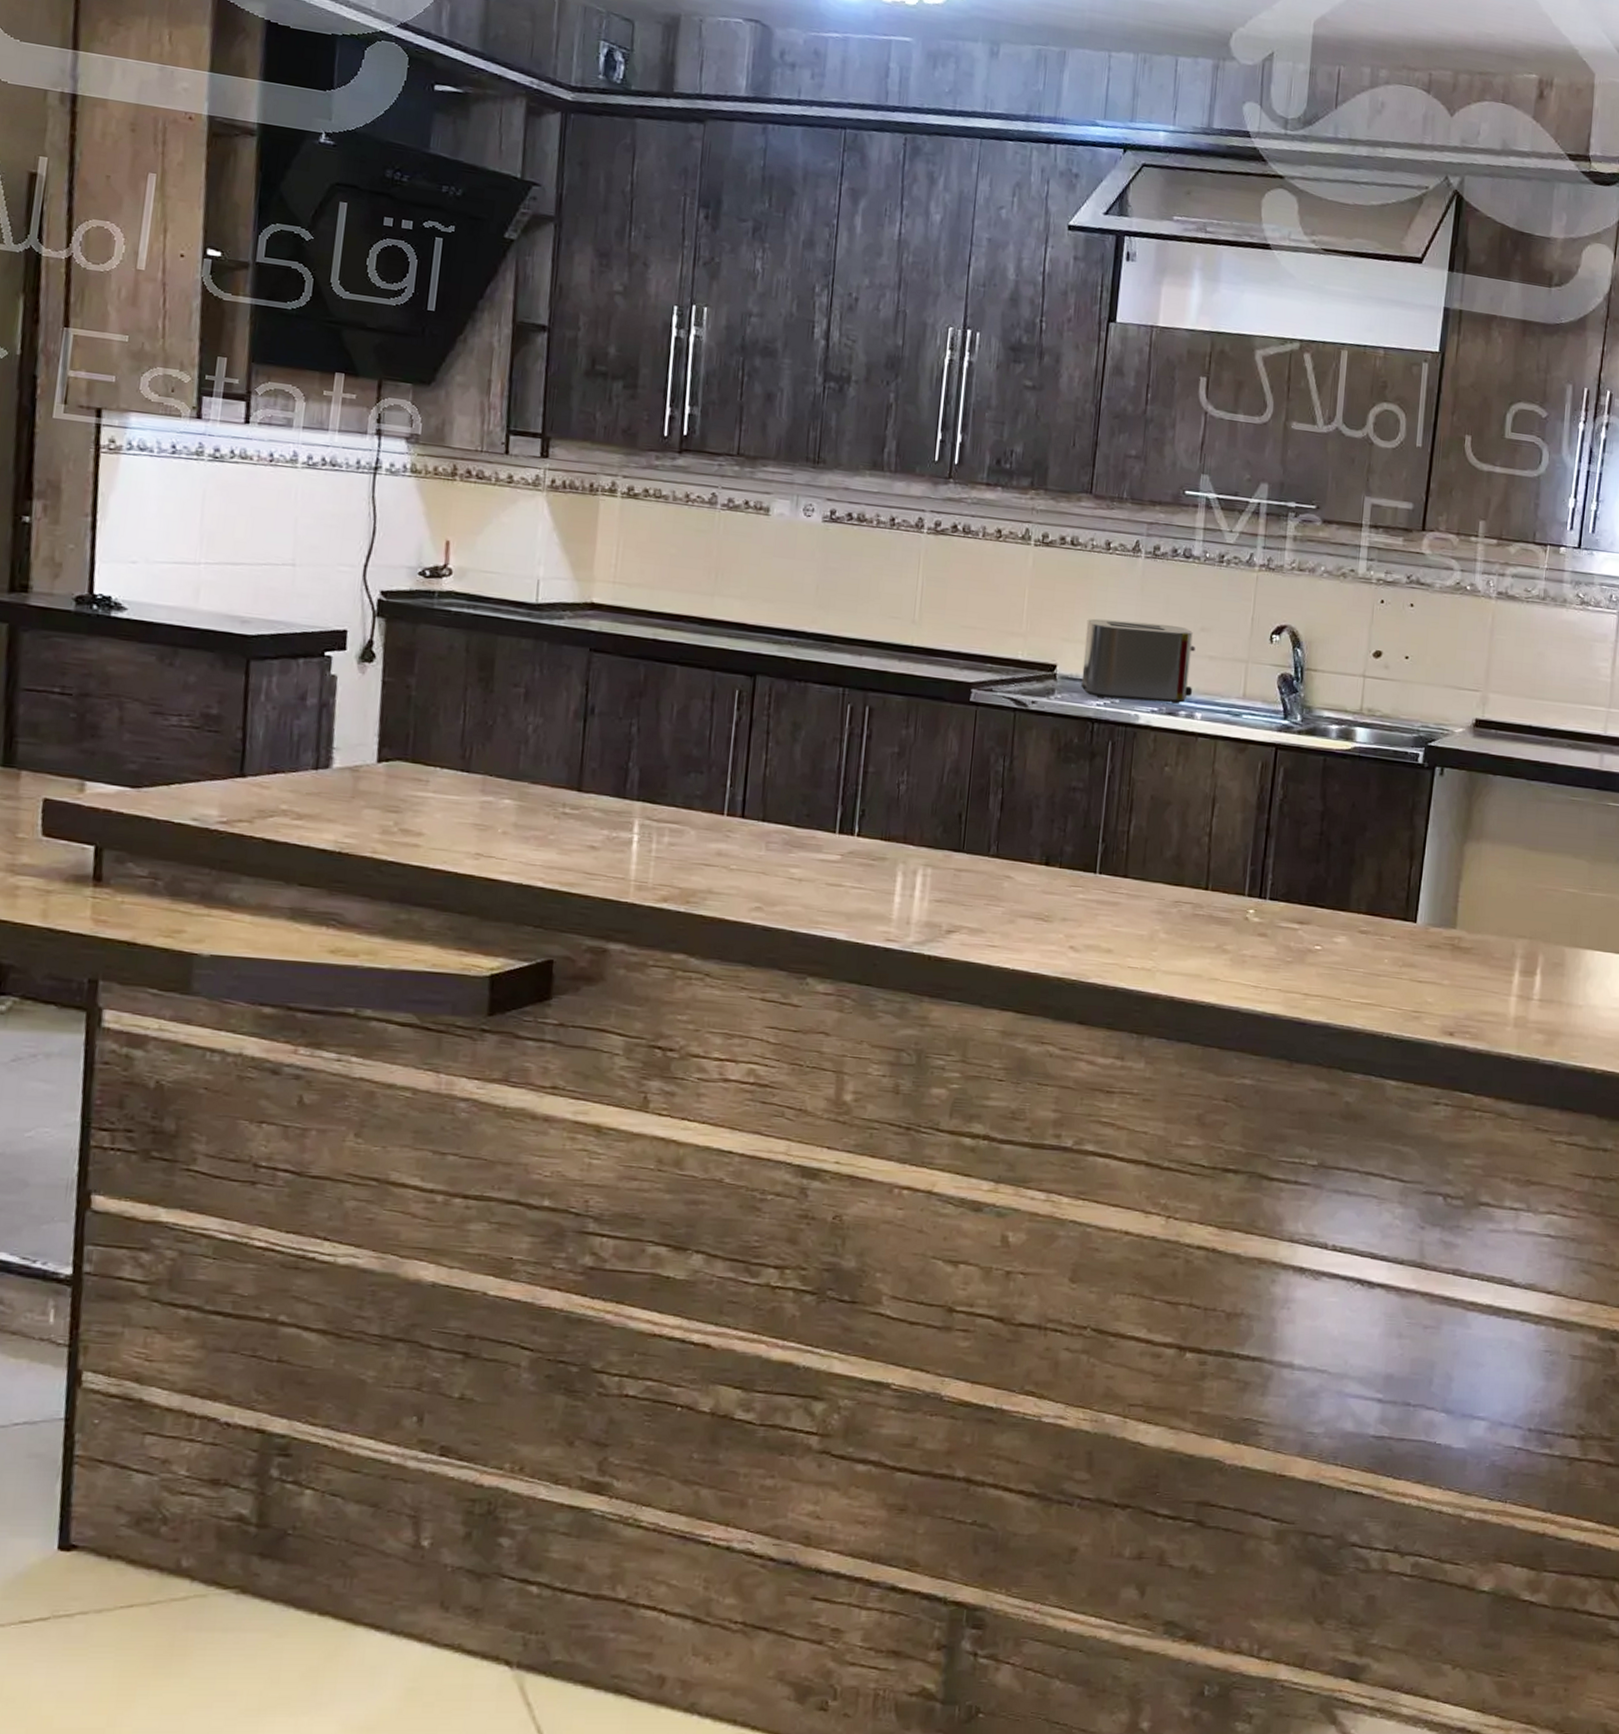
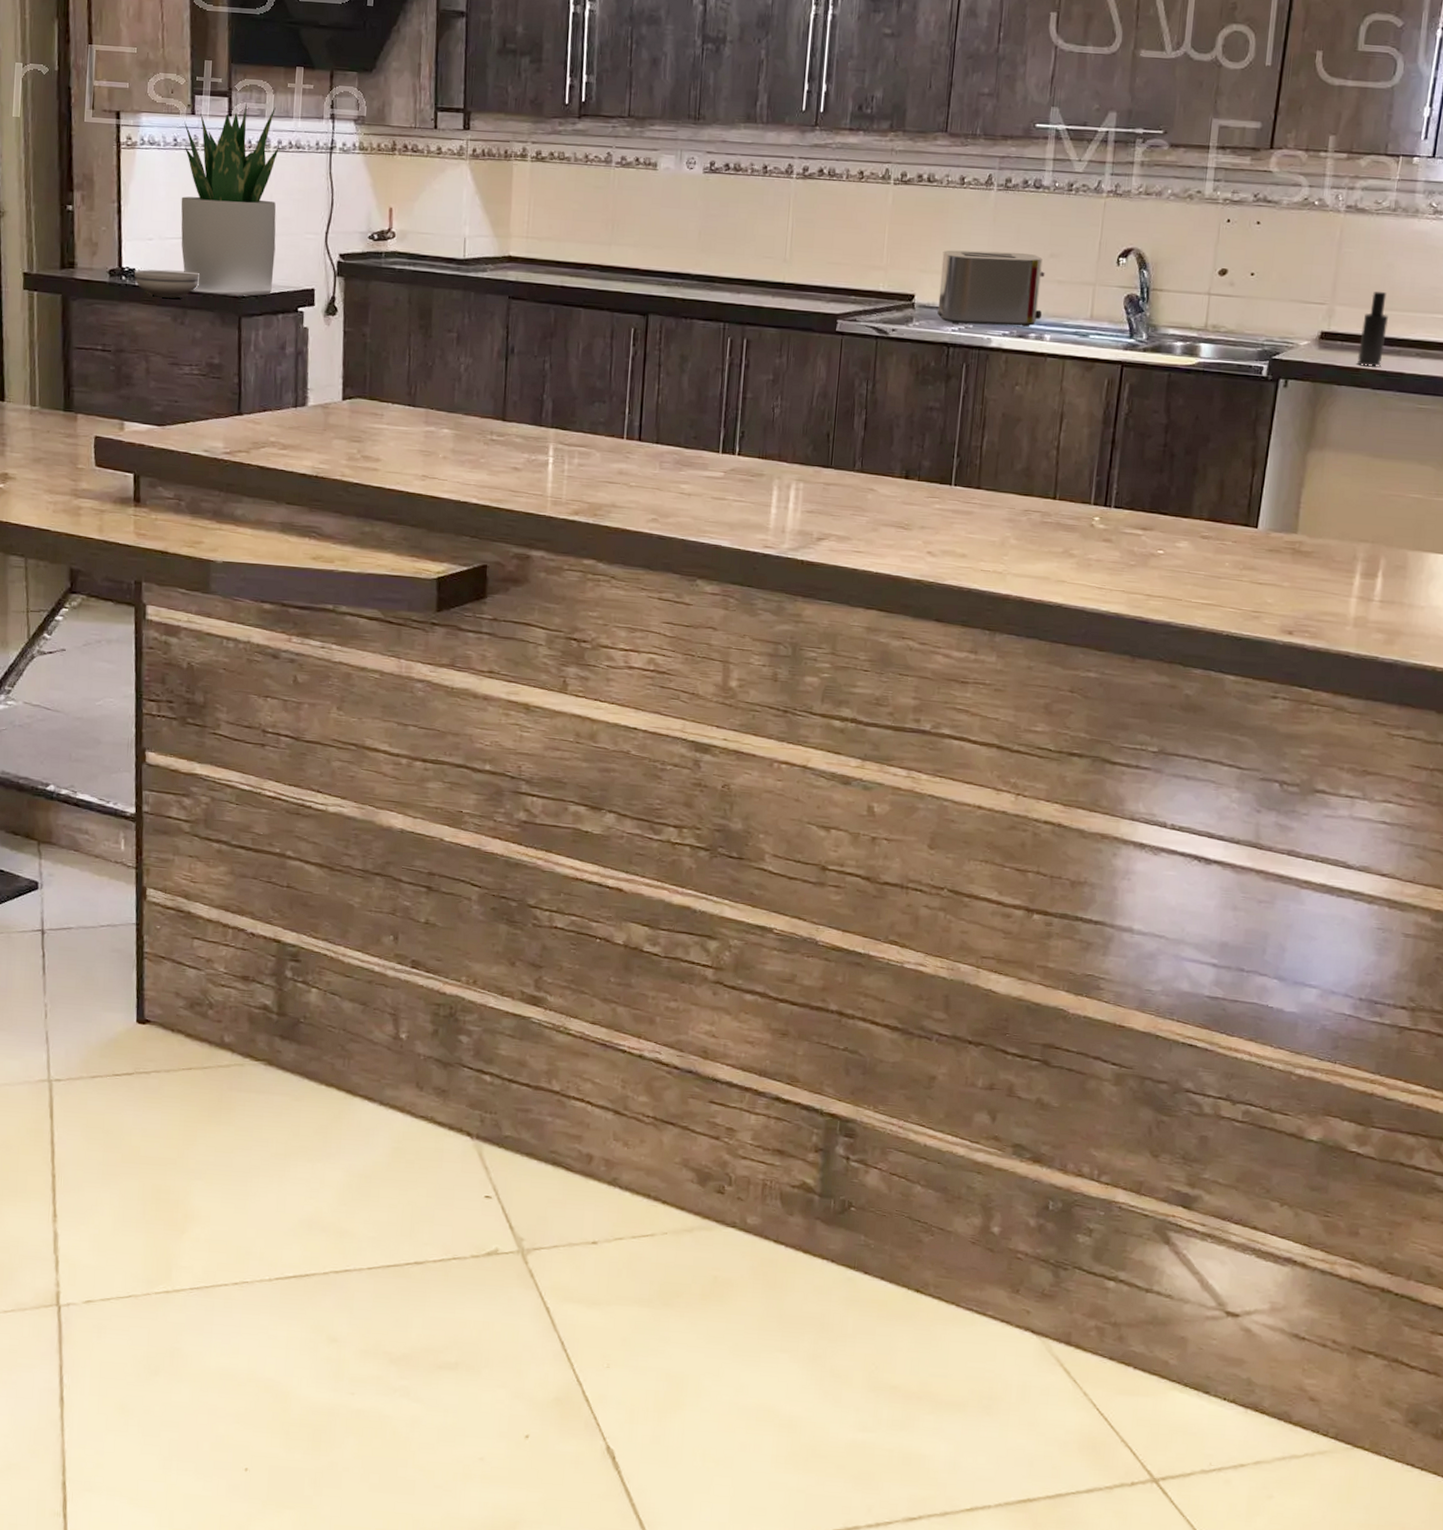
bowl: none [109,597,199,635] -> present [134,269,201,298]
planter: none [174,409,309,636] -> present [181,102,279,297]
soap dispenser: none [1511,679,1541,757] -> present [1357,291,1389,367]

